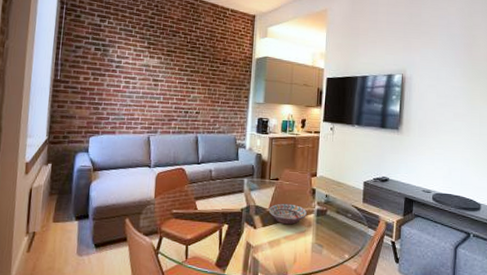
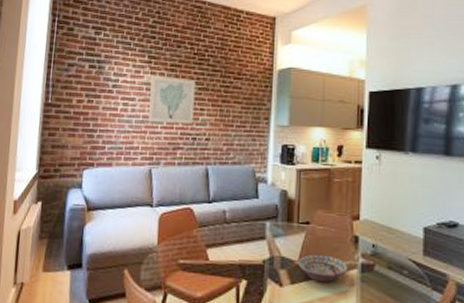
wall art: none [147,59,189,101] -> present [148,76,196,125]

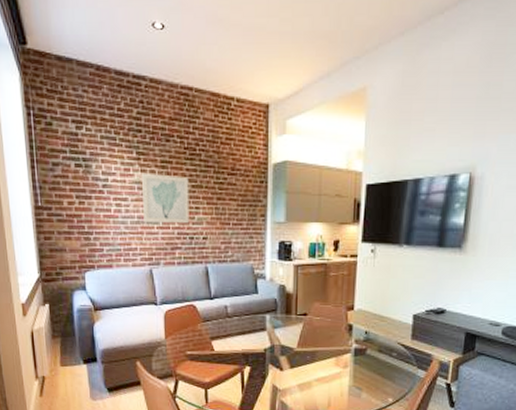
decorative bowl: present [298,254,349,283] -> none [296,342,343,366]

